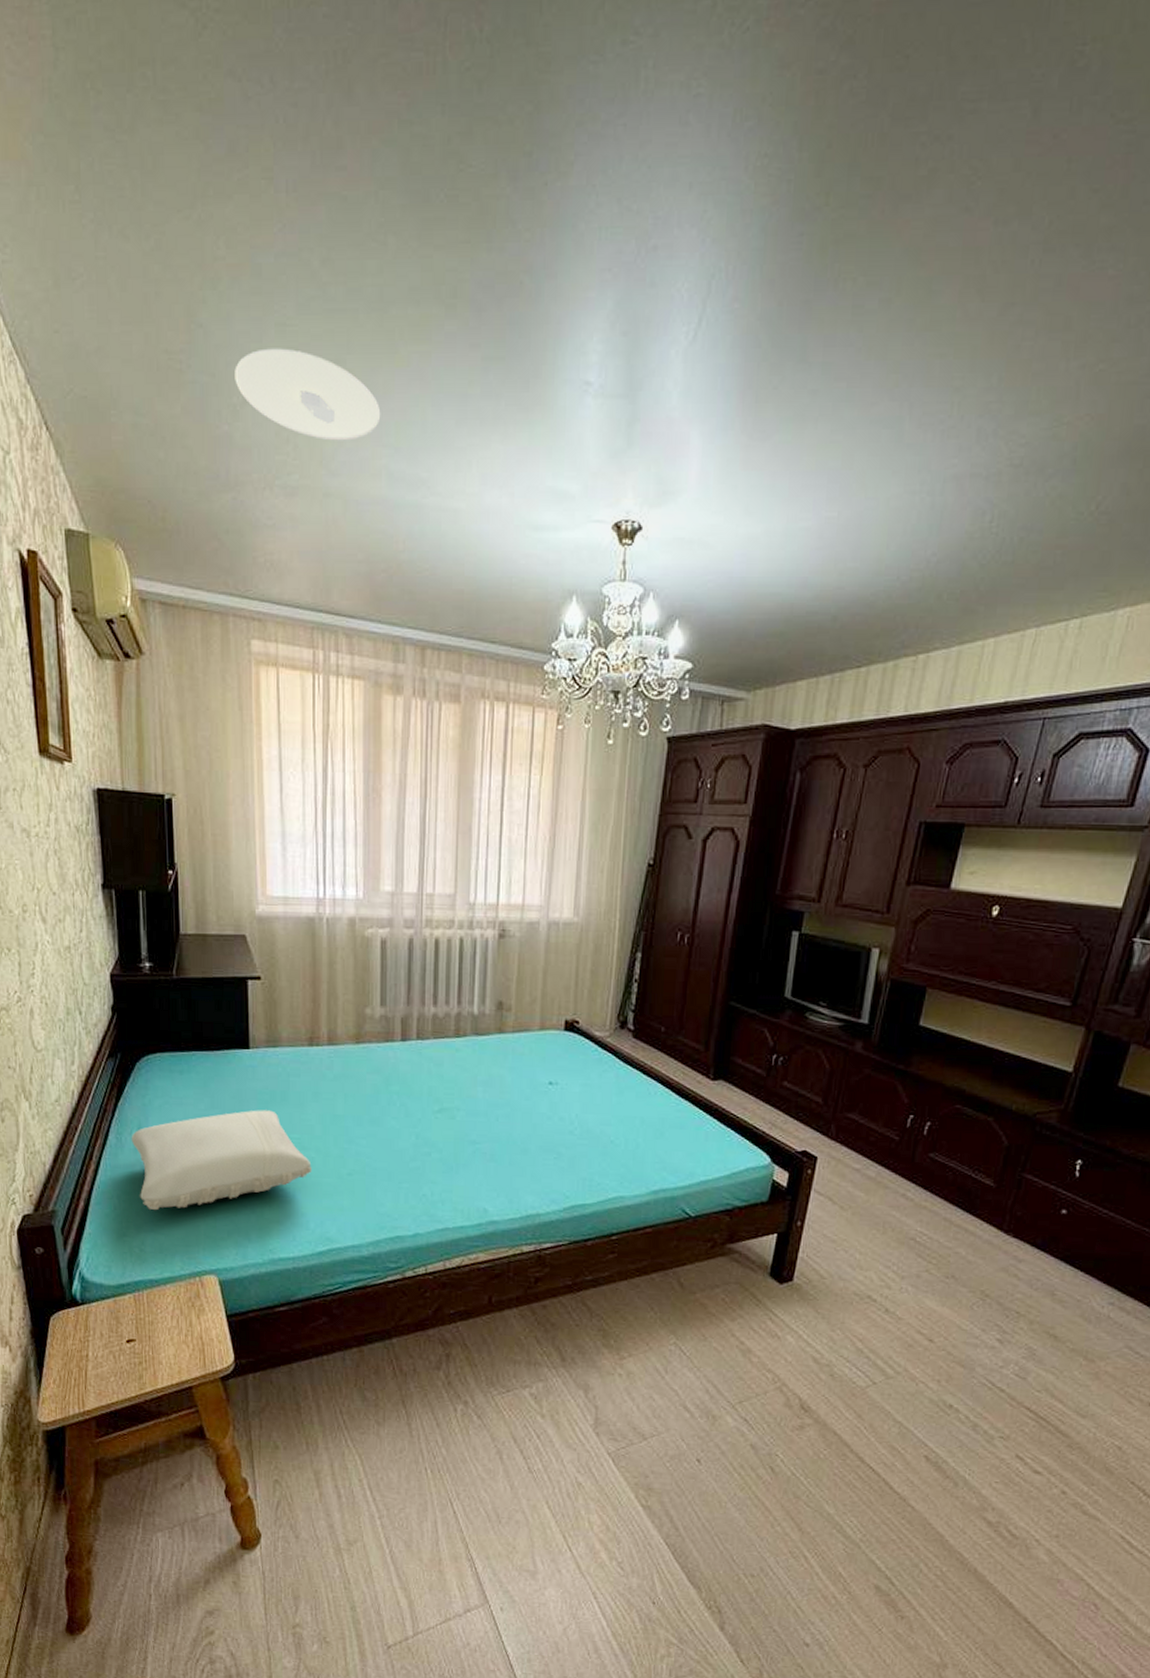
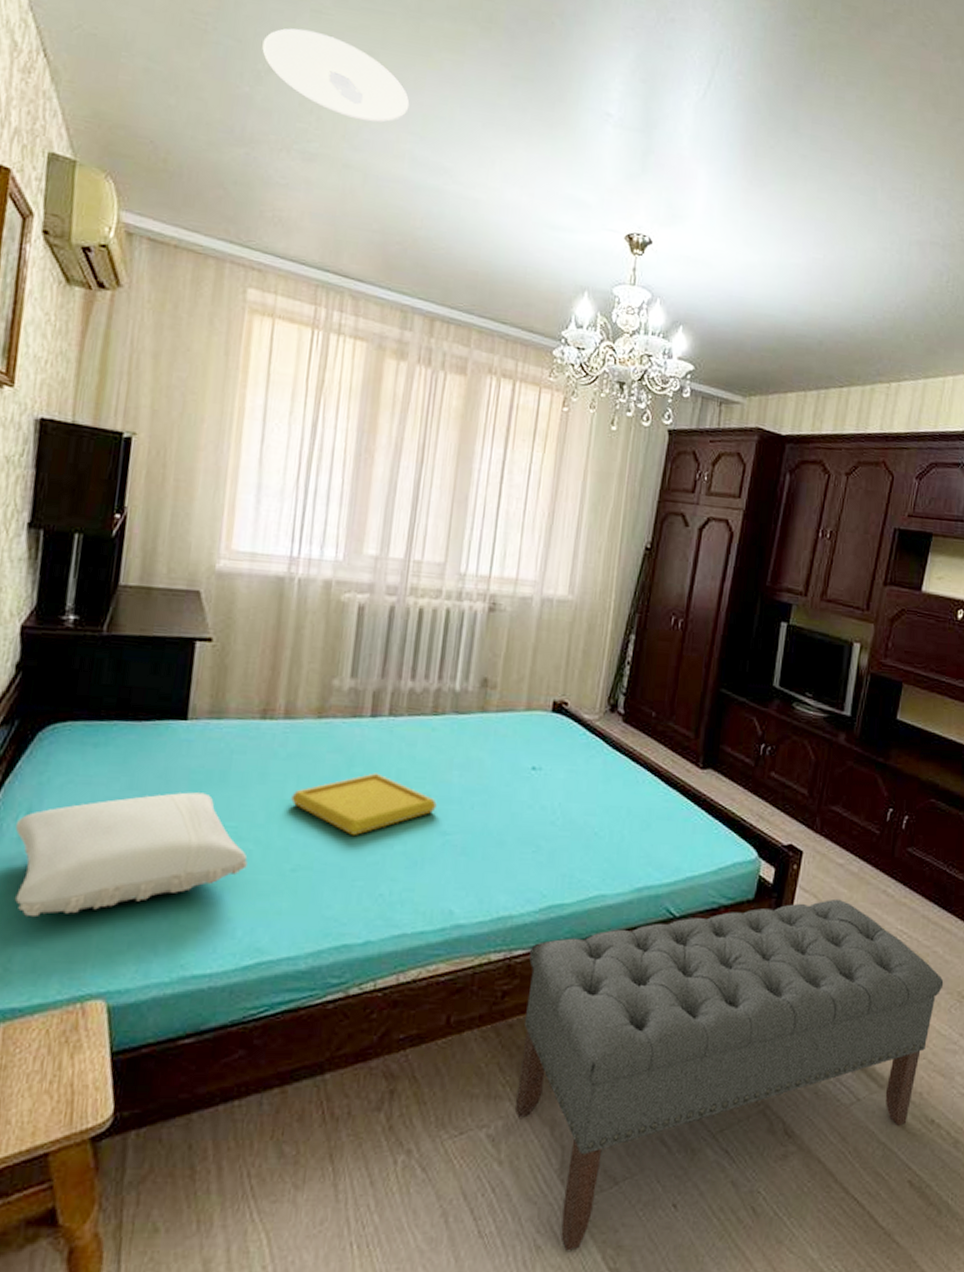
serving tray: none [341,1090,465,1146] -> present [291,773,437,837]
bench: none [552,1201,966,1489] -> present [514,898,944,1251]

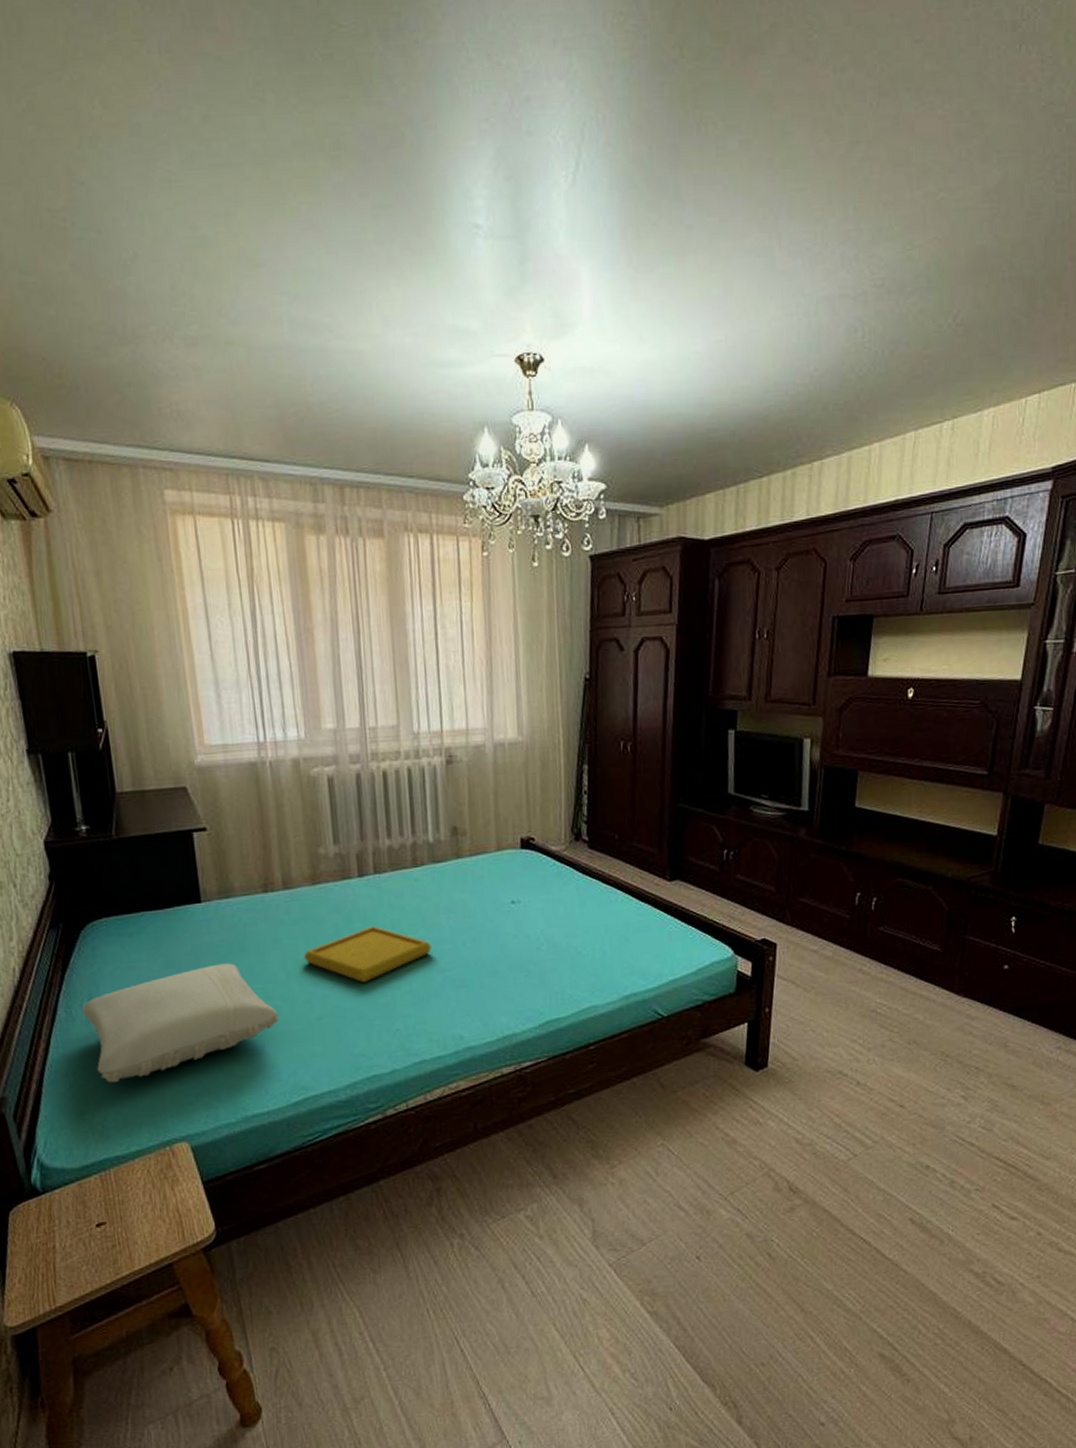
recessed light: present [262,28,410,123] -> none [122,203,277,291]
bench: present [514,898,944,1251] -> none [537,982,927,1301]

